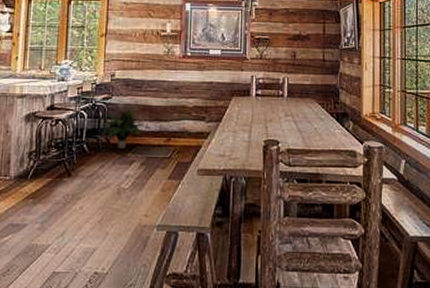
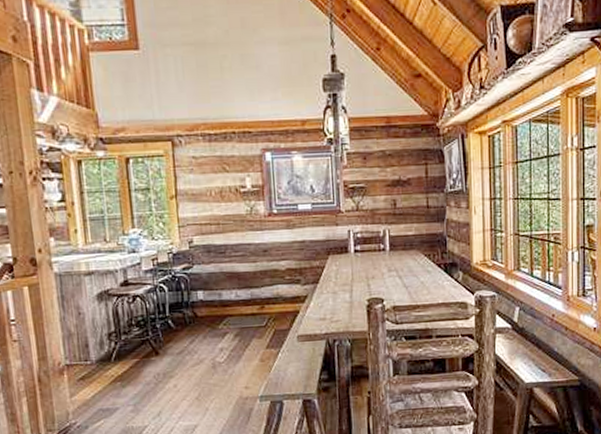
potted plant: present [101,109,149,149] -> none [185,278,239,321]

